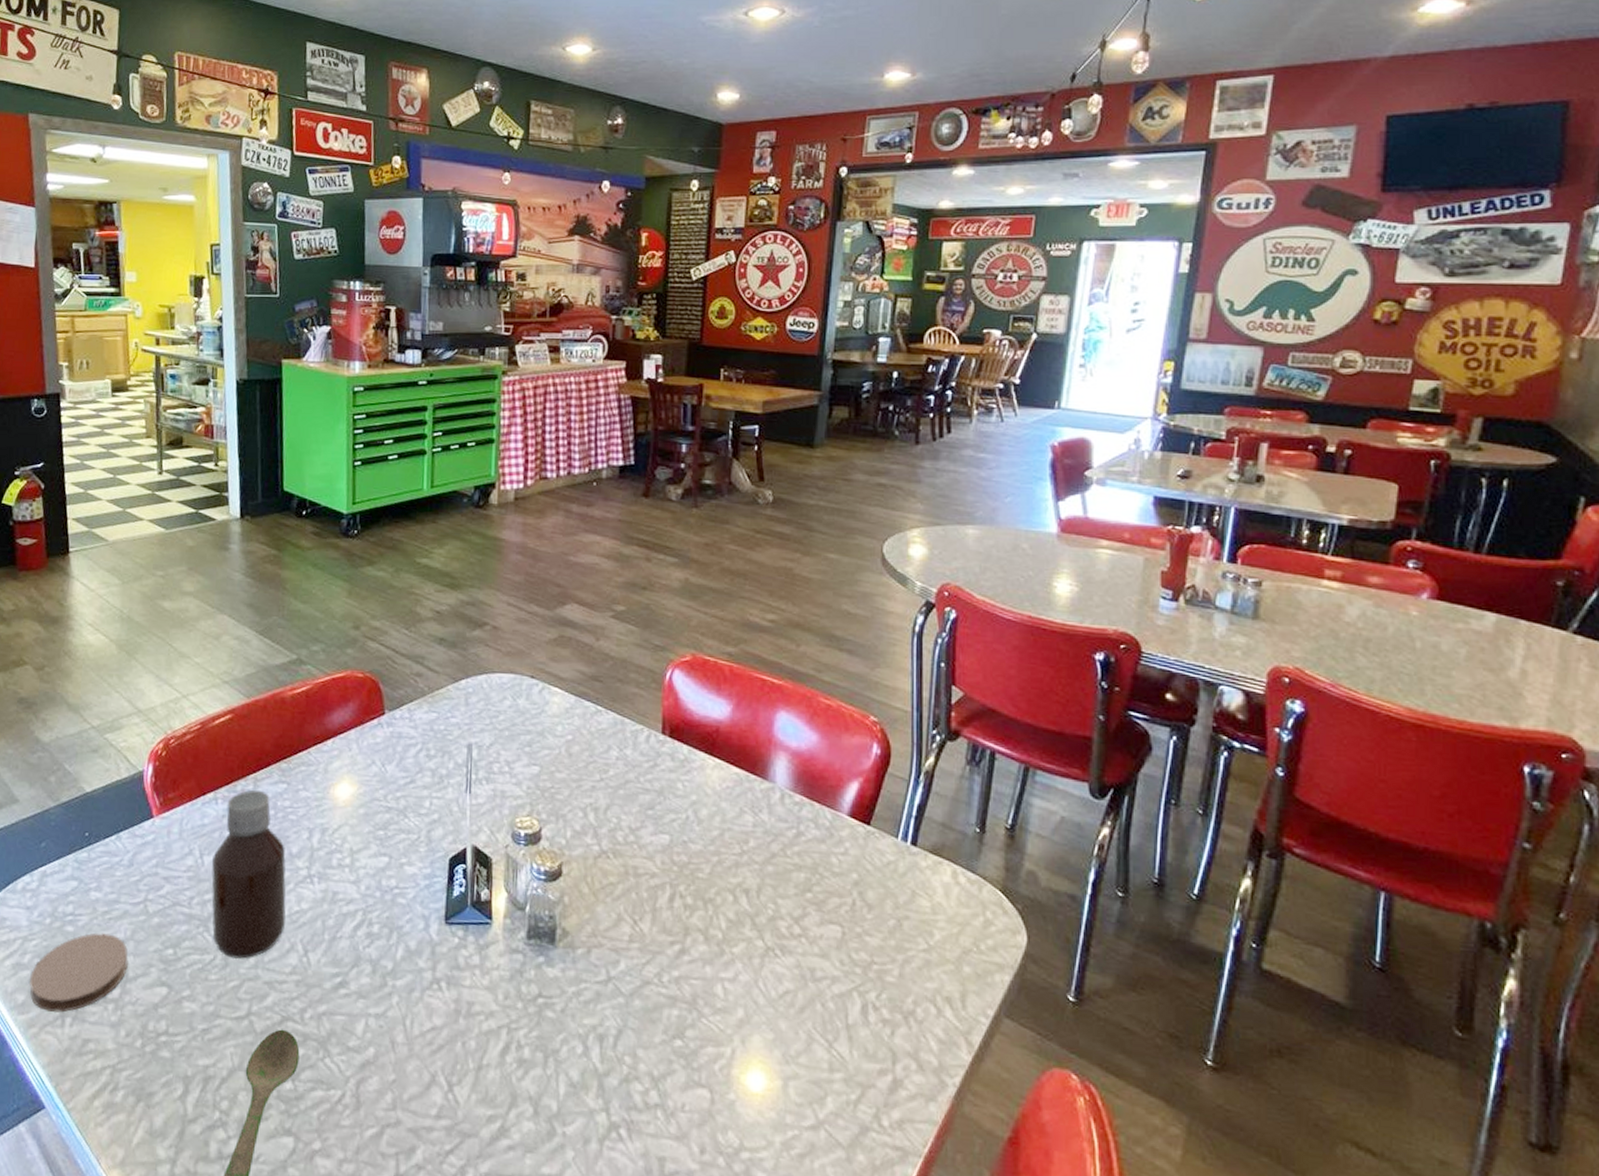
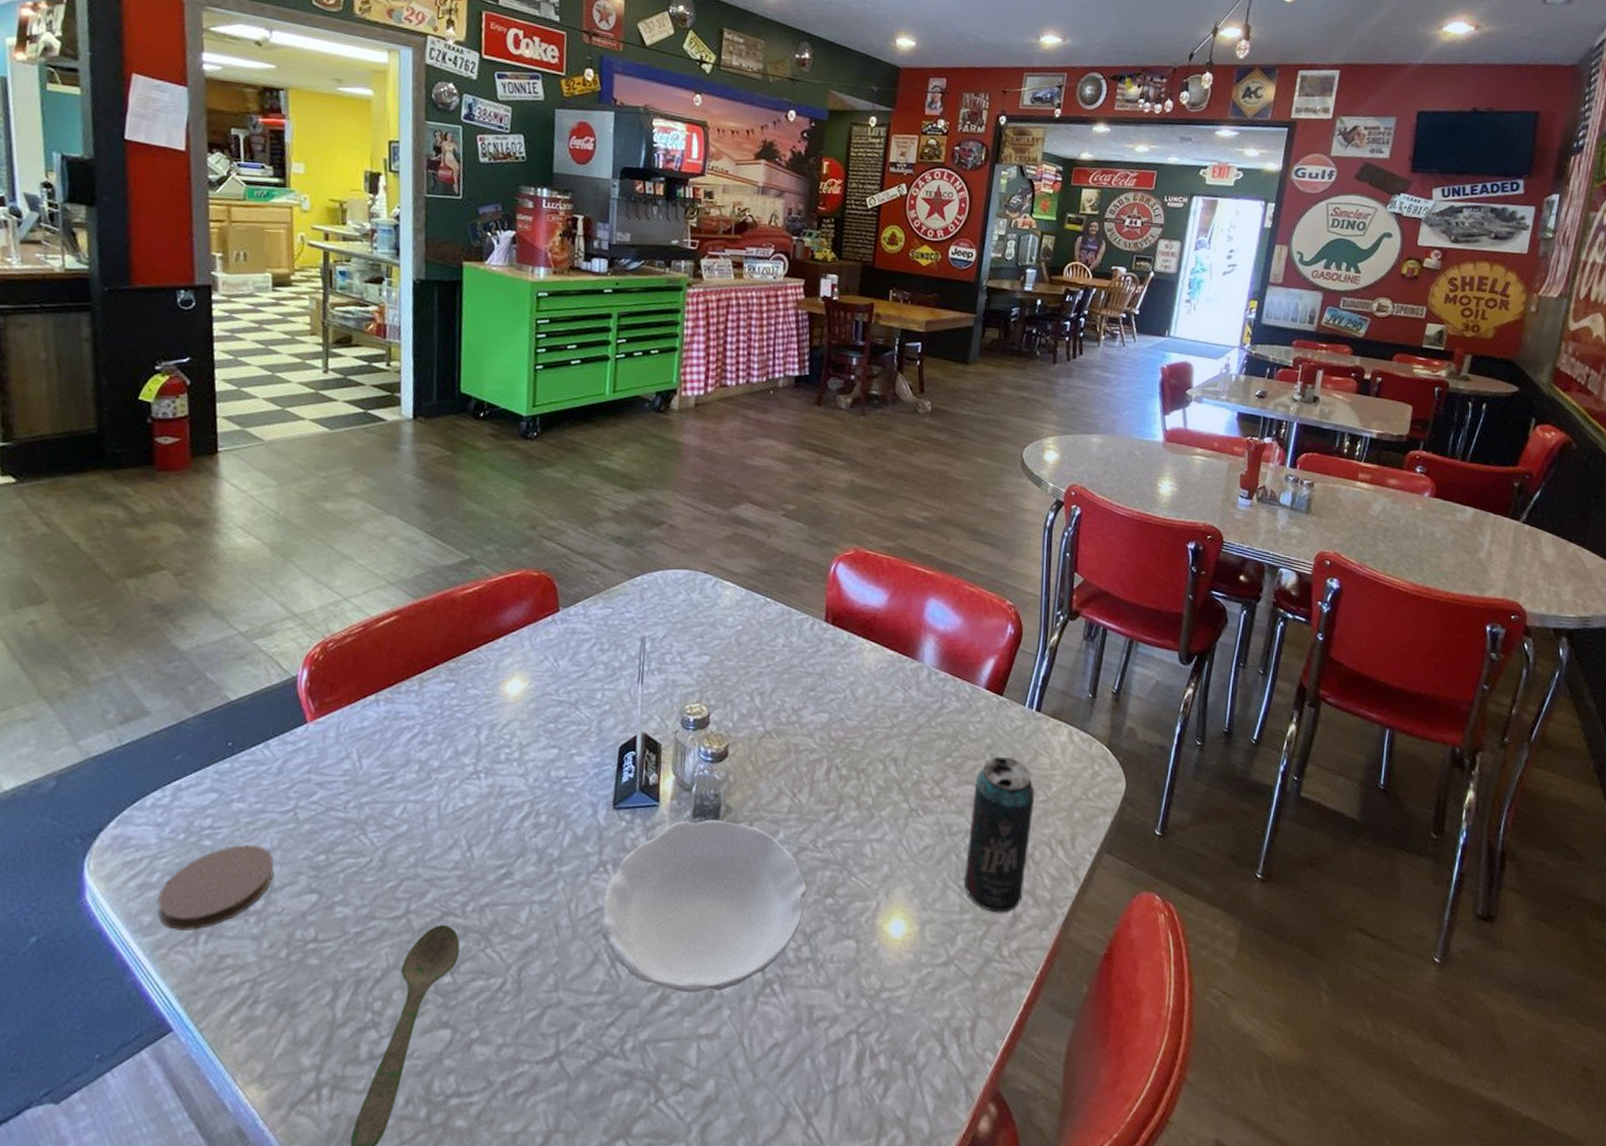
bottle: present [211,789,286,960] -> none [369,690,452,860]
bowl: none [436,942,653,1129] -> present [600,819,807,993]
beverage can: none [831,894,914,1076] -> present [963,756,1035,913]

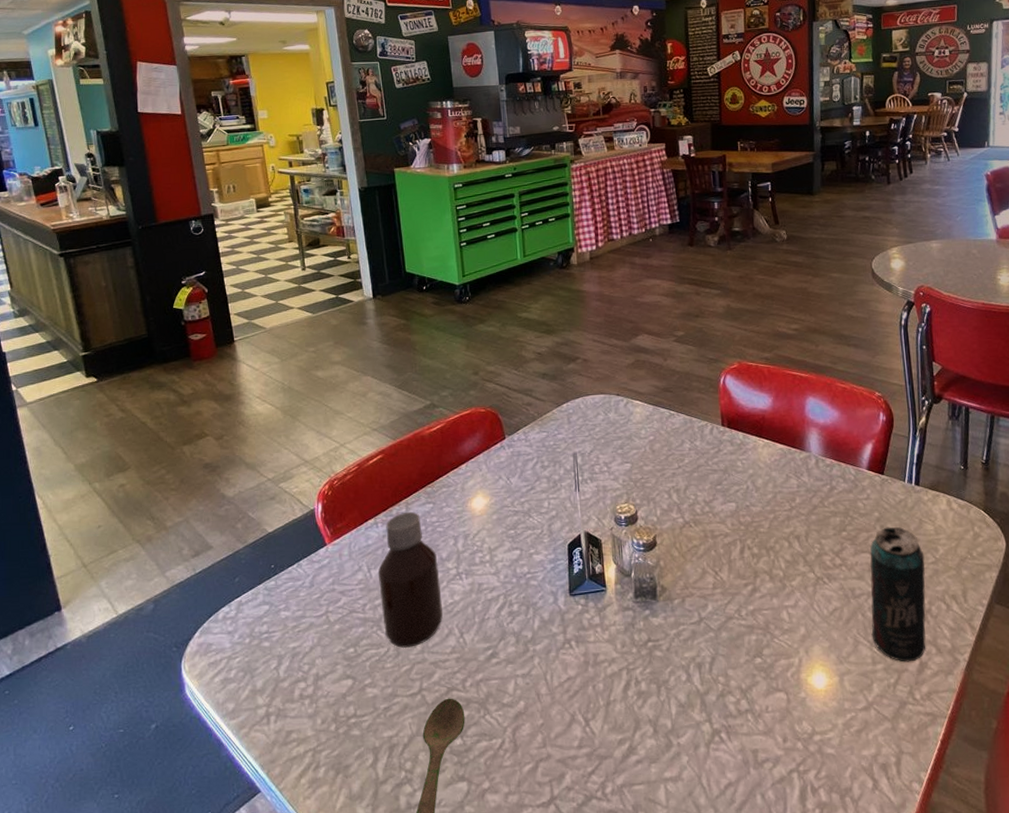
coaster: present [158,844,274,930] -> none [237,643,318,713]
bottle: none [369,690,452,860] -> present [377,511,444,649]
bowl: present [600,819,807,993] -> none [572,598,738,744]

